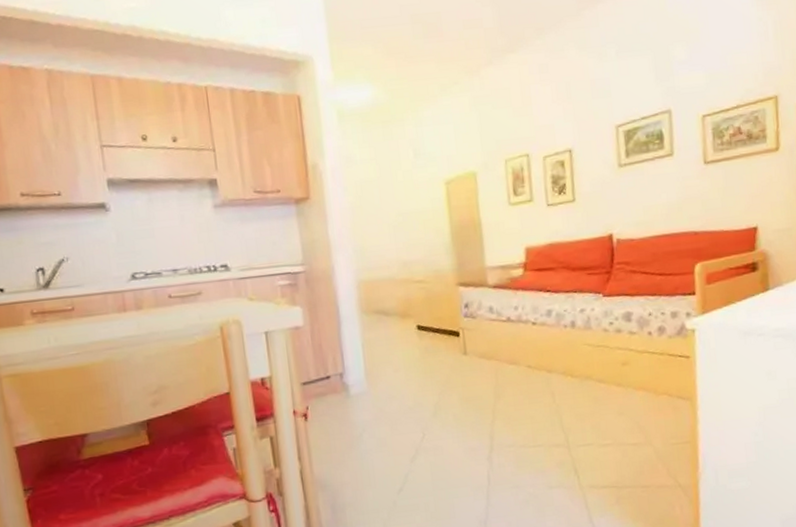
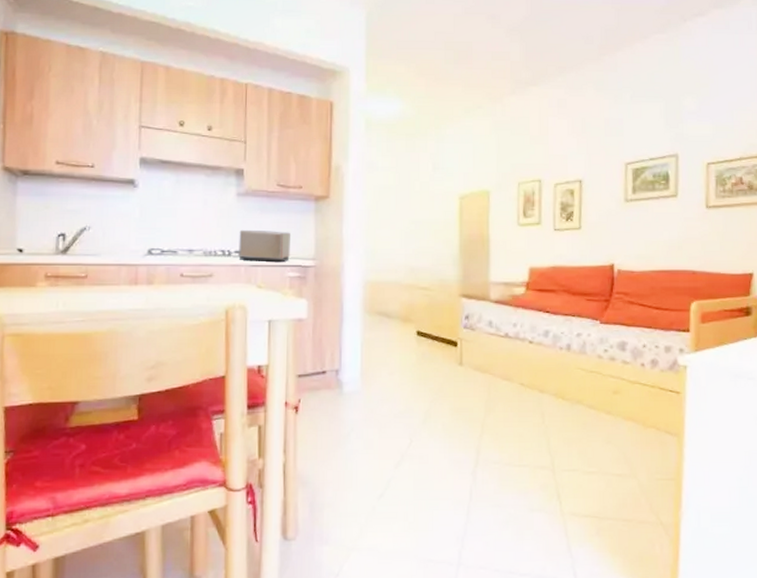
toaster: none [222,239,278,274] -> present [238,229,290,263]

